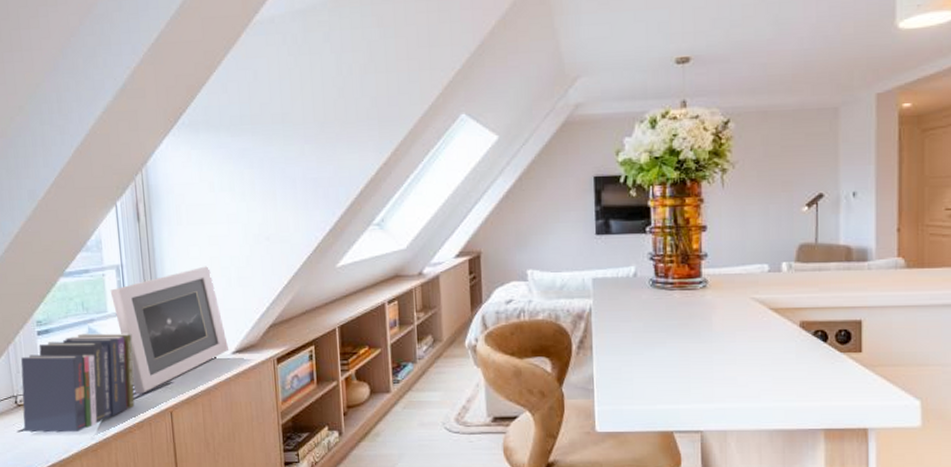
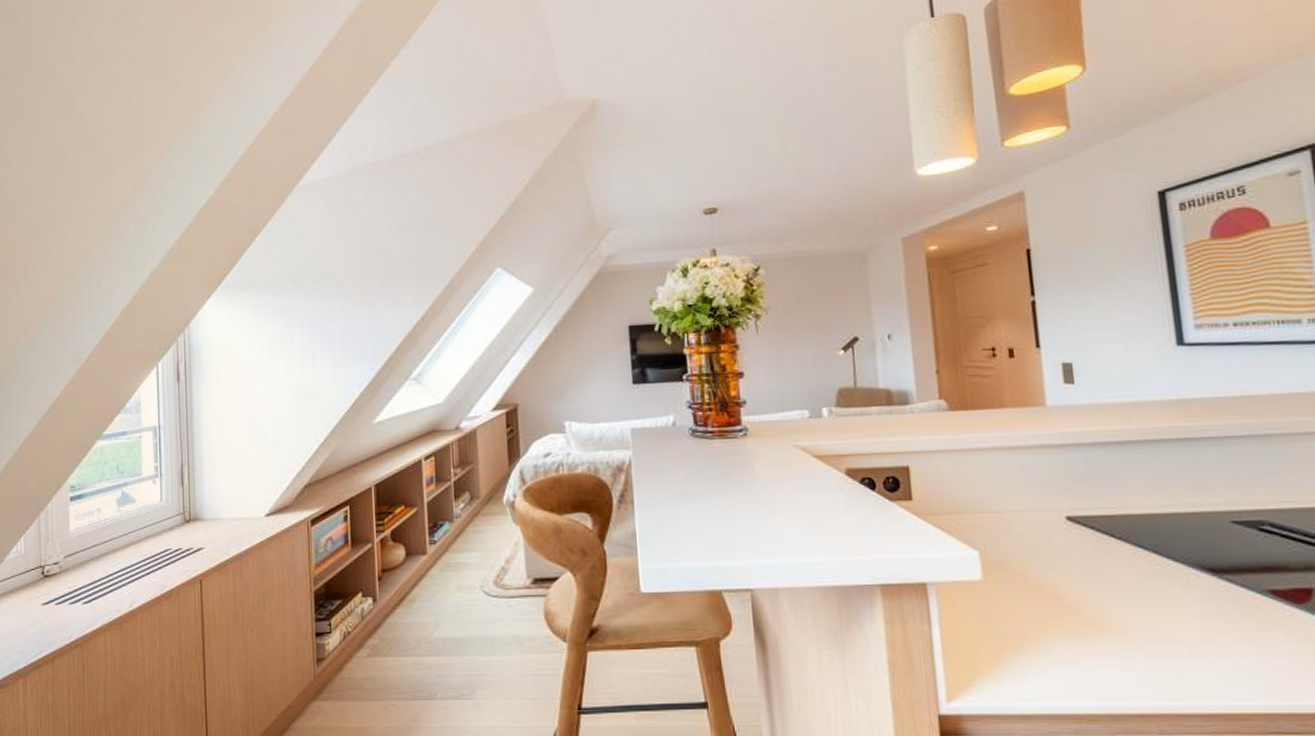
books: present [21,333,135,433] -> none [48,496,166,605]
picture frame: present [110,266,230,395] -> none [146,425,263,562]

